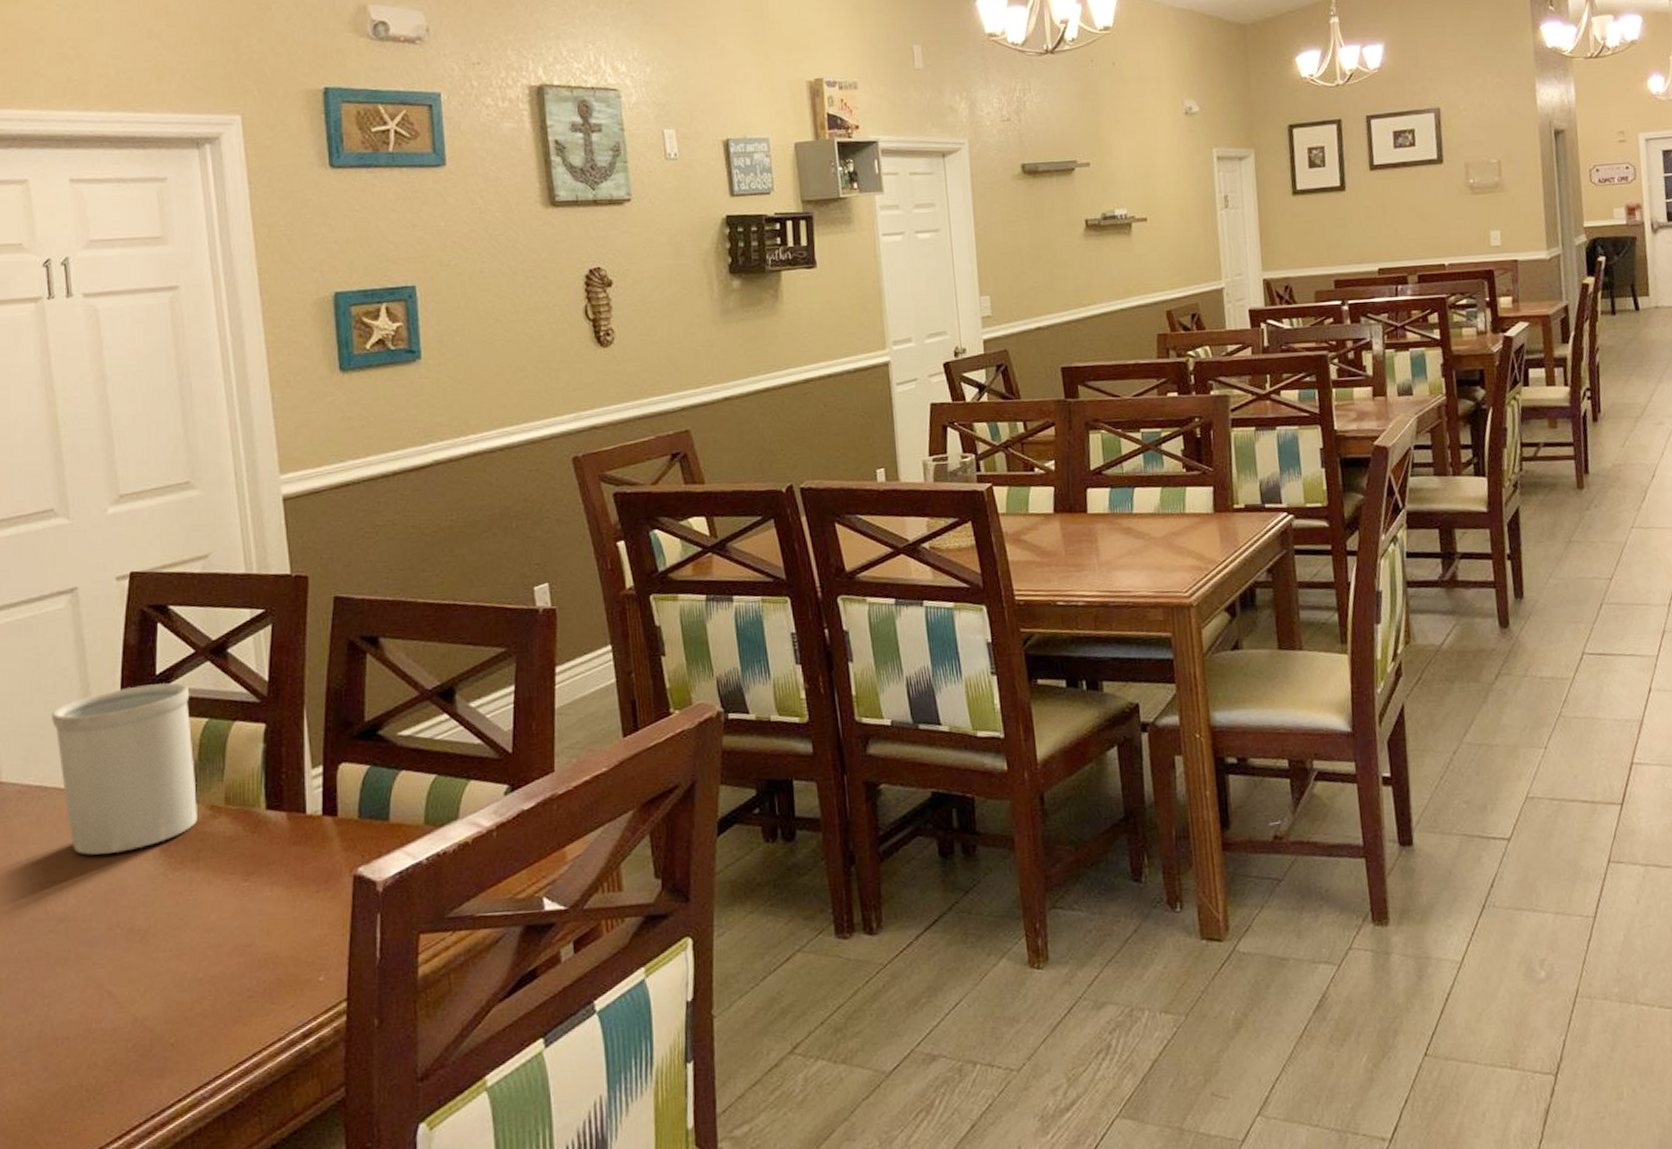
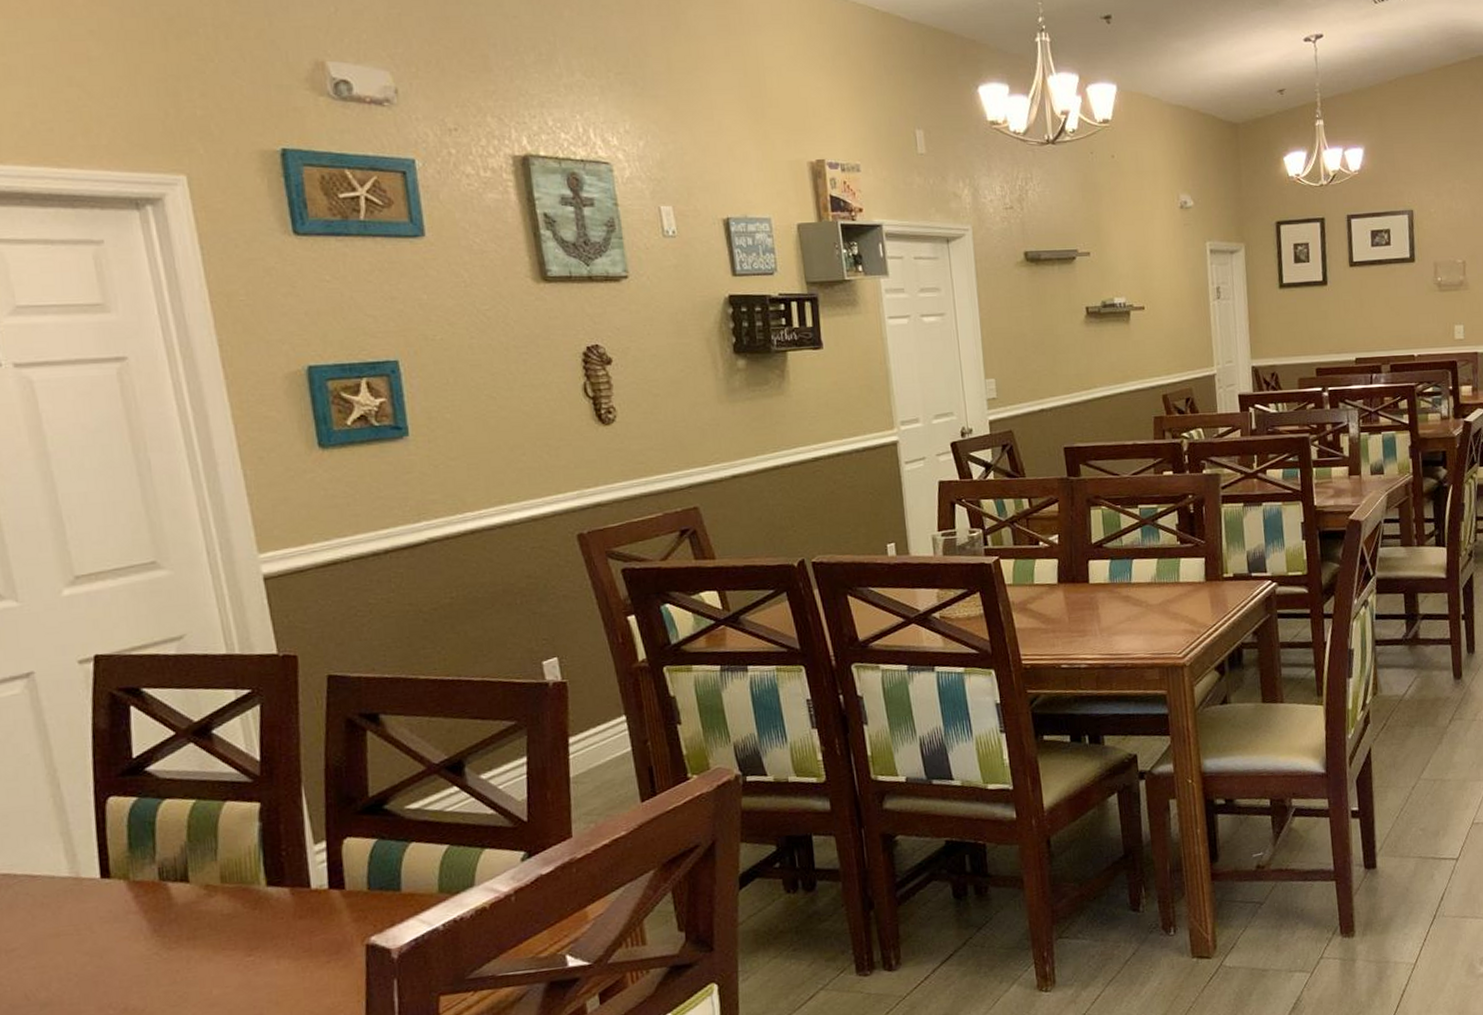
utensil holder: present [52,682,197,855] -> none [15,765,191,940]

